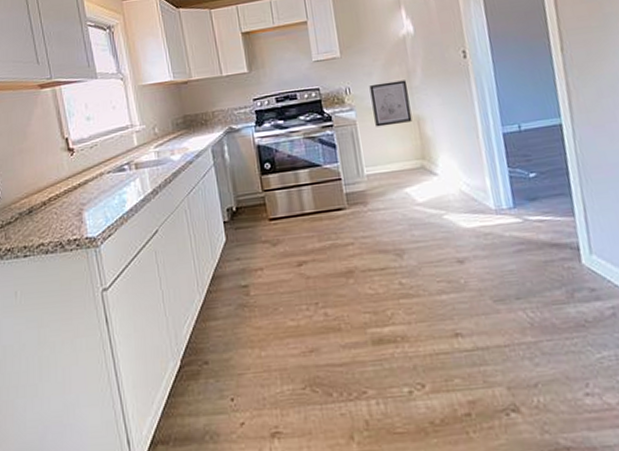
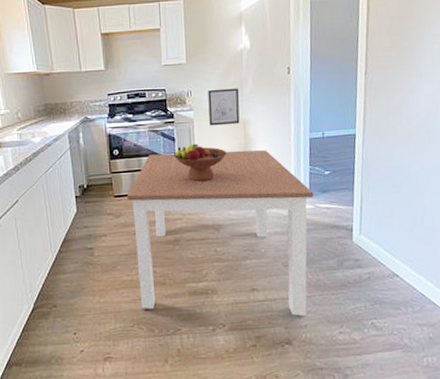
dining table: none [284,152,535,372] -> present [127,150,314,317]
fruit bowl: none [335,149,401,196] -> present [173,143,227,182]

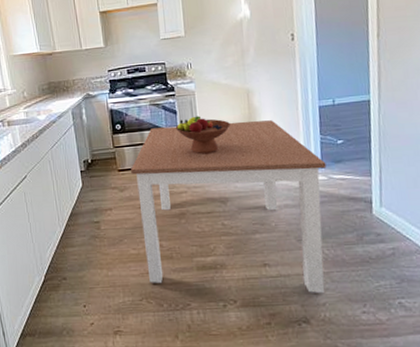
wall art: present [208,88,240,126] -> none [208,58,243,98]

